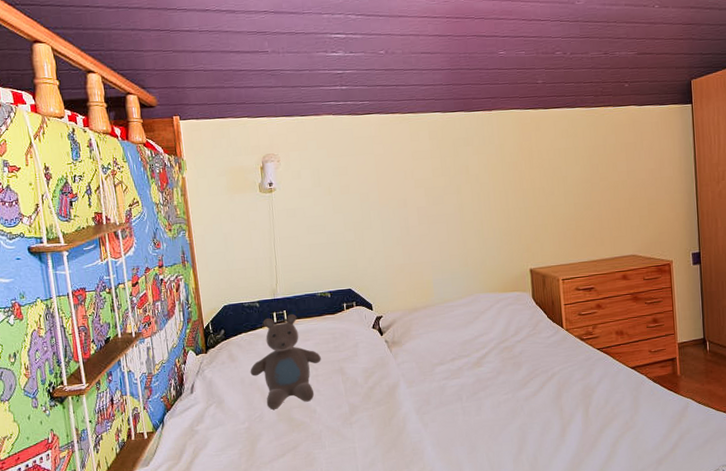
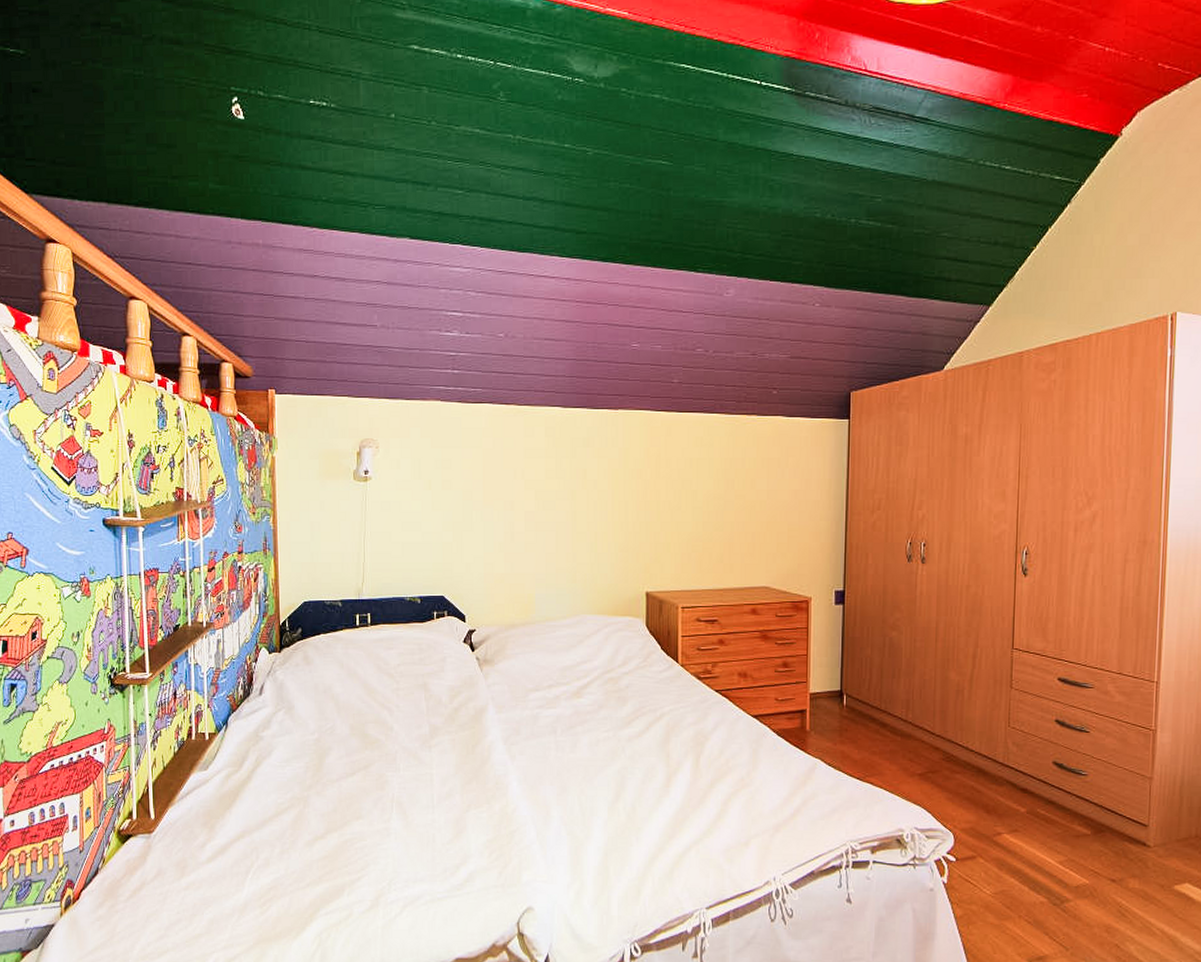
stuffed animal: present [250,314,321,410] -> none [325,618,404,722]

